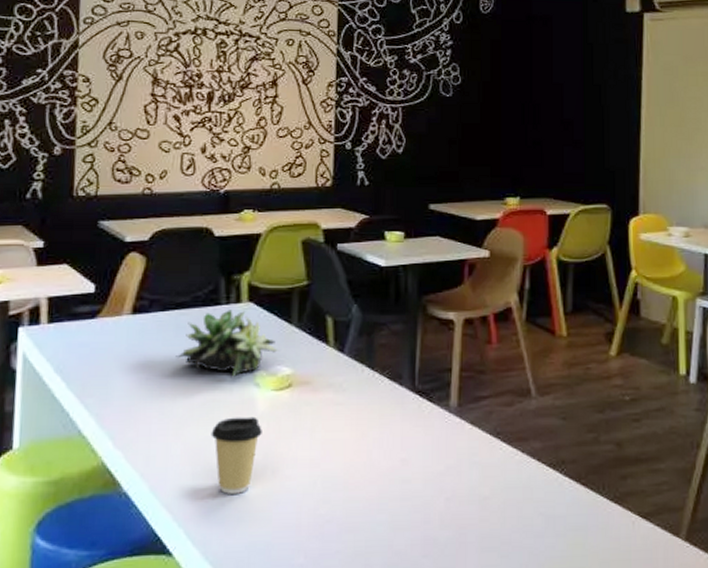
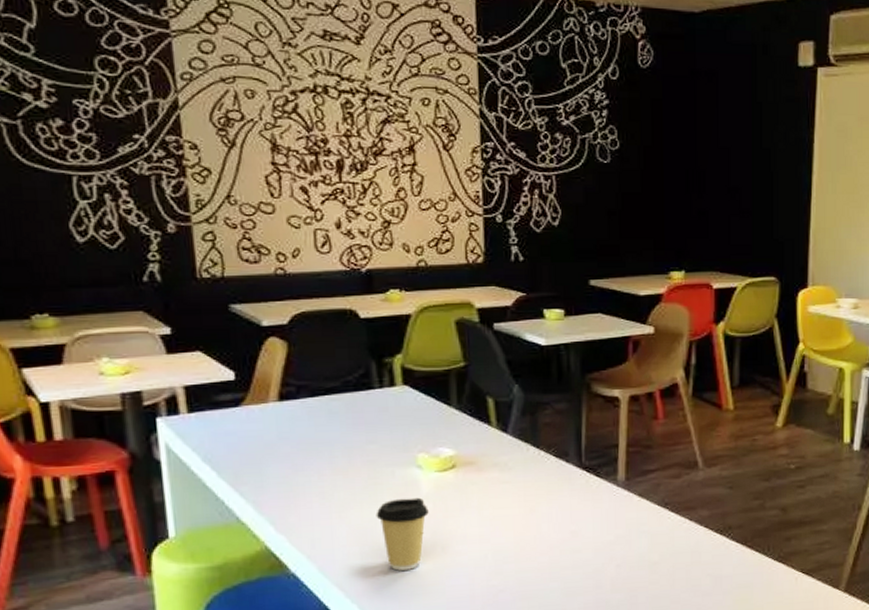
succulent plant: present [176,310,279,378] -> none [331,393,440,461]

